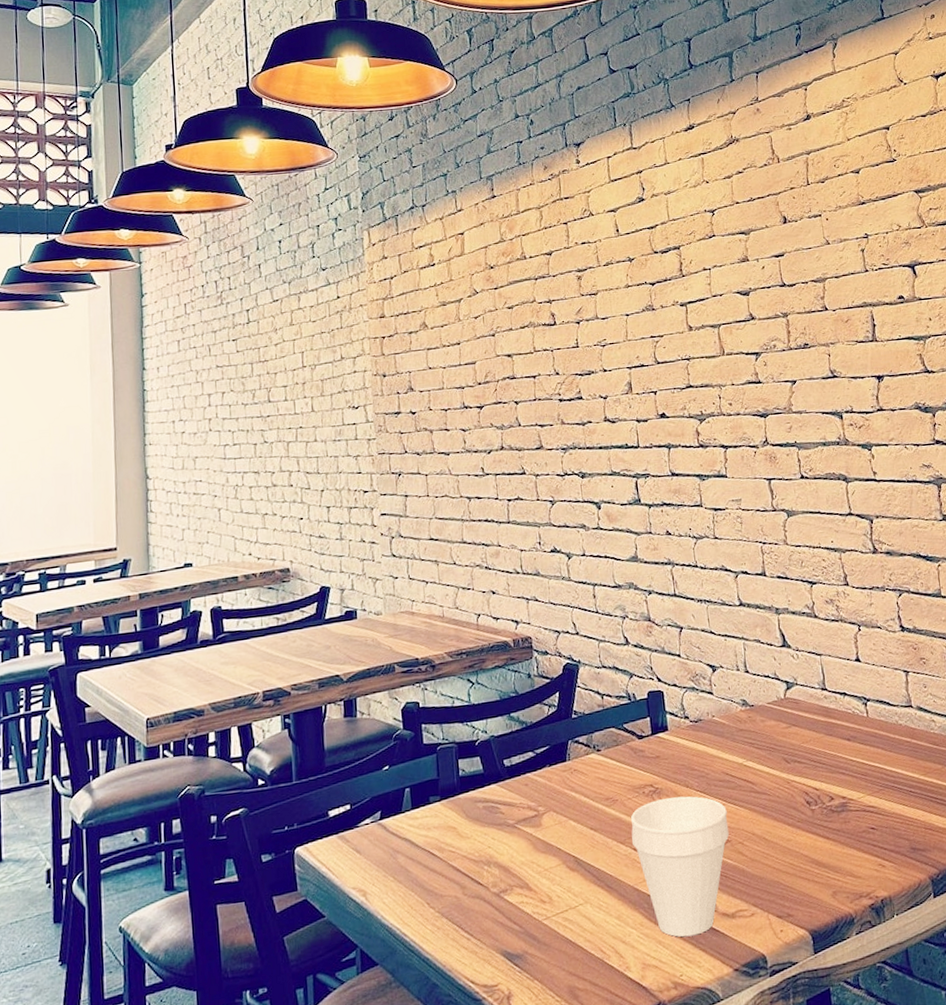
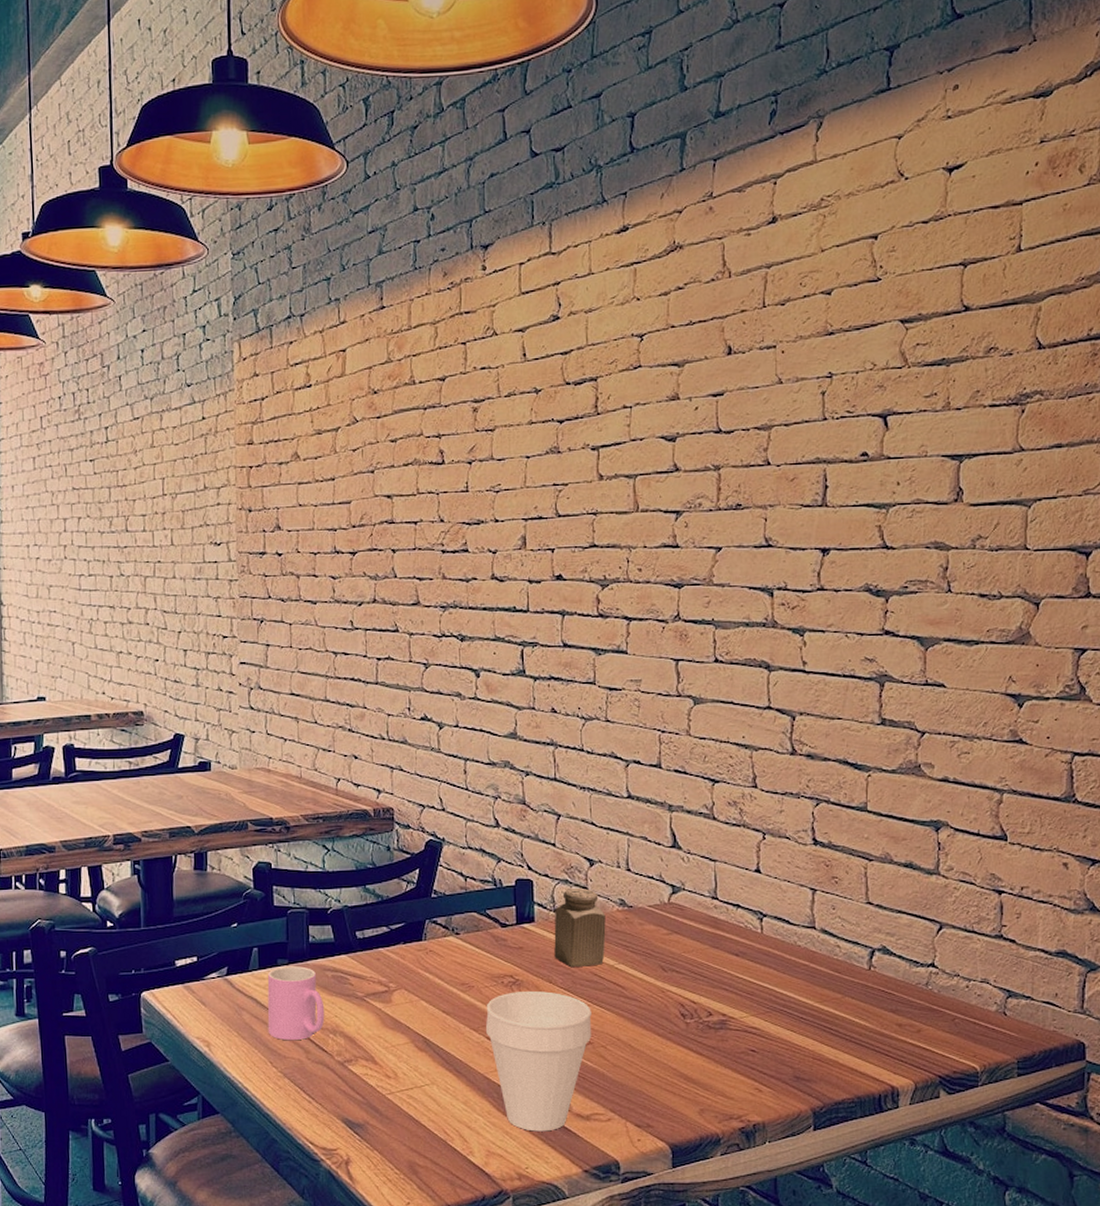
cup: none [420,801,479,879] -> present [267,966,325,1041]
salt shaker: none [685,693,734,770] -> present [554,888,606,968]

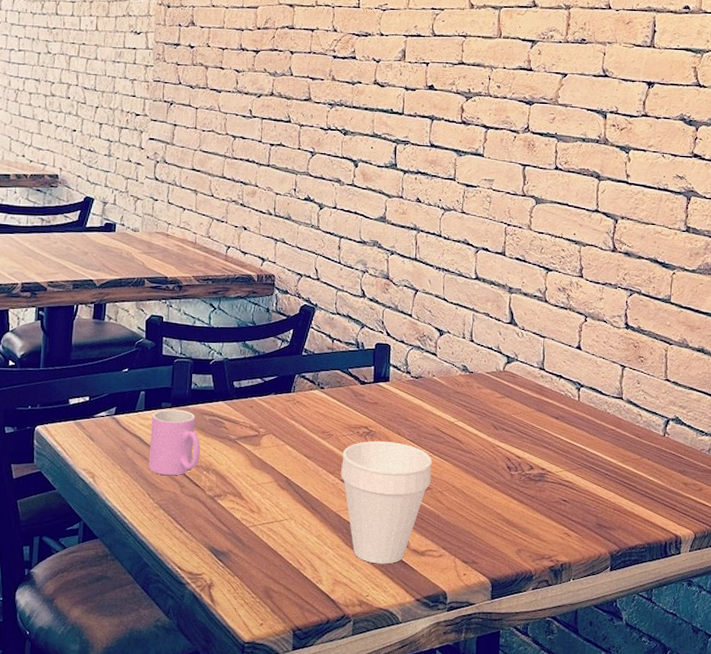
salt shaker: present [554,888,606,968] -> none [404,354,450,423]

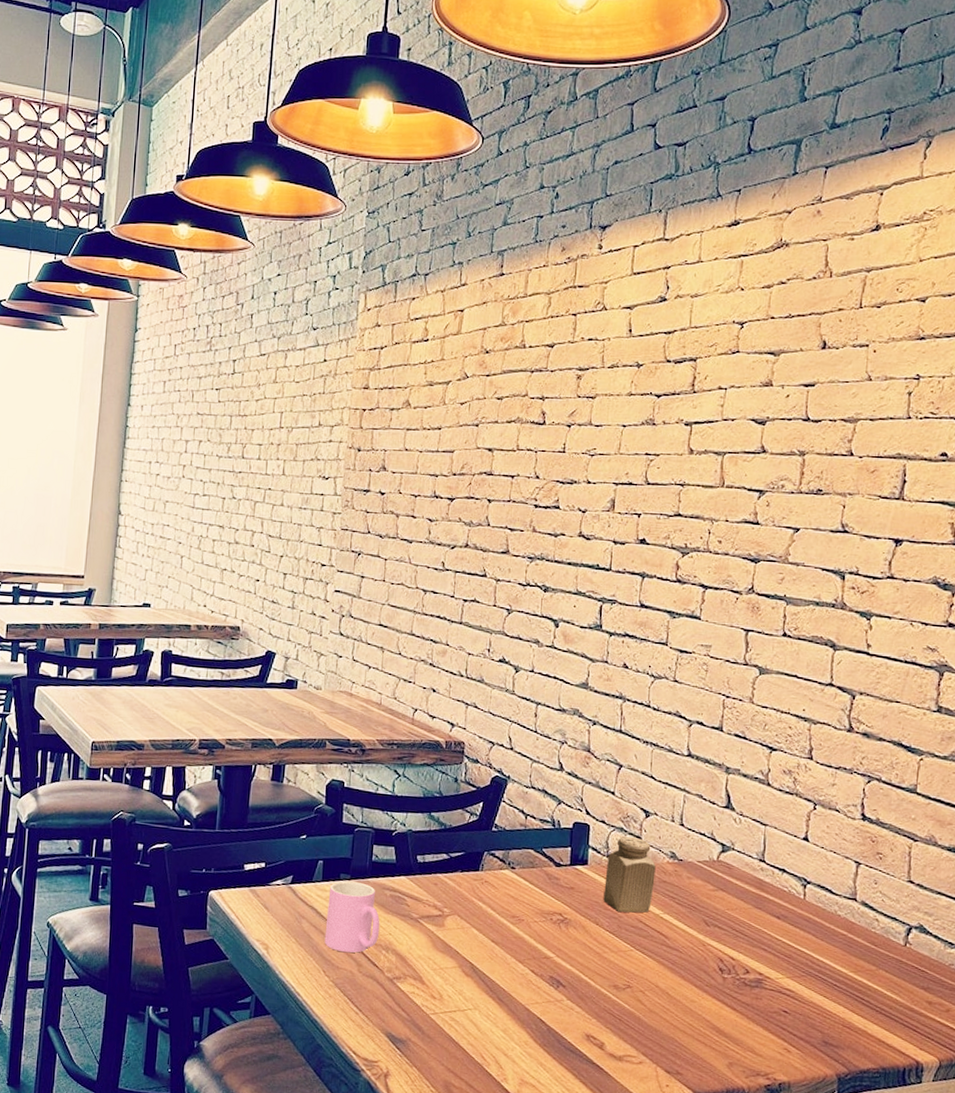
cup: present [341,440,432,564] -> none [531,929,634,1068]
salt shaker: none [404,354,450,423] -> present [603,837,656,913]

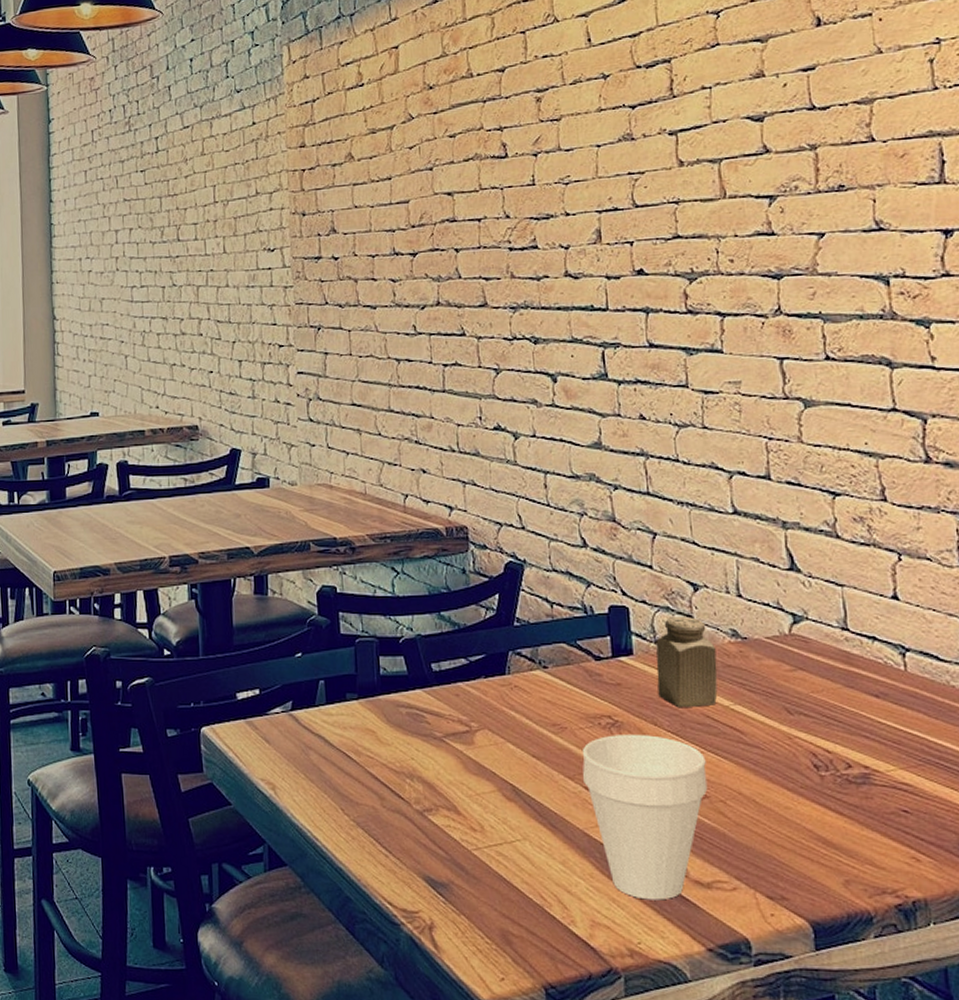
cup: present [324,881,380,953] -> none [335,701,400,786]
cup: none [531,929,634,1068] -> present [582,733,708,901]

